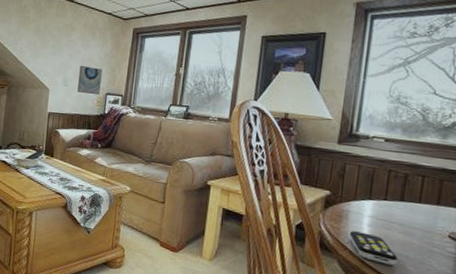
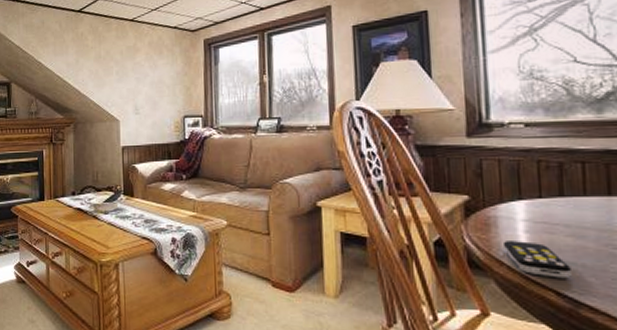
wall art: present [77,65,102,95] -> none [150,88,176,120]

